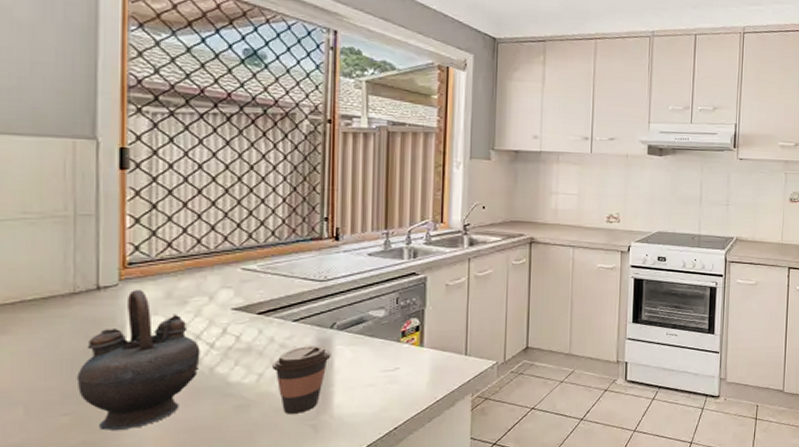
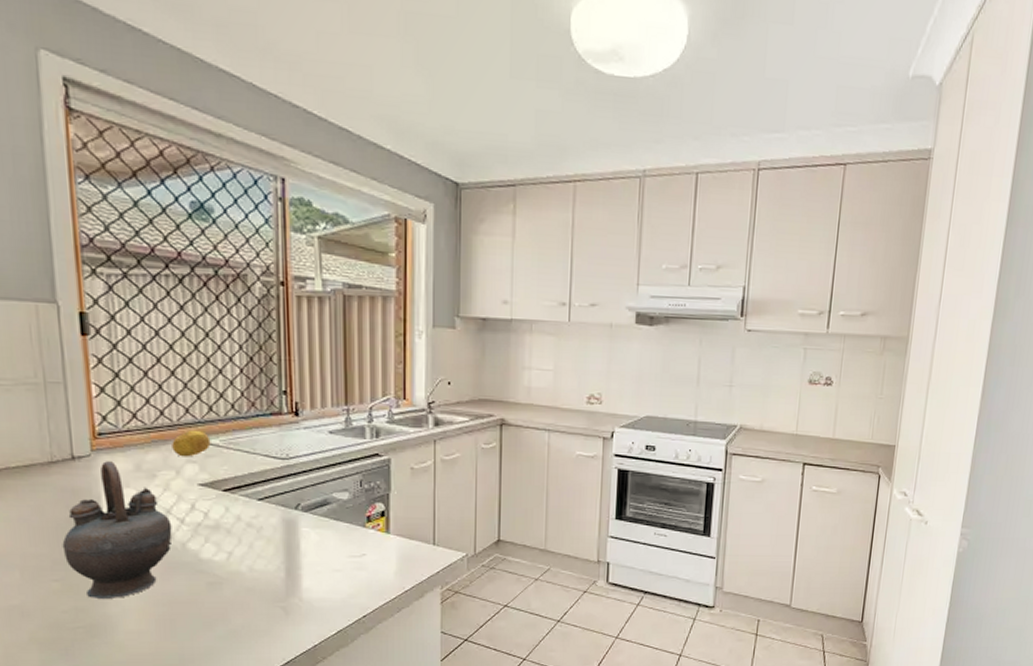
fruit: none [207,256,248,283] -> present [172,429,211,457]
coffee cup: present [272,345,331,414] -> none [241,525,297,594]

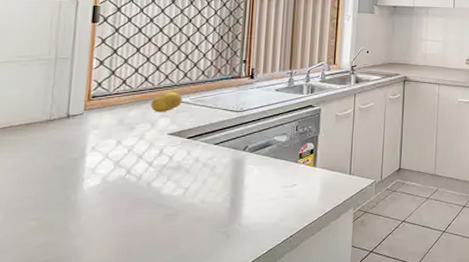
teapot: present [62,461,172,600] -> none [45,118,142,234]

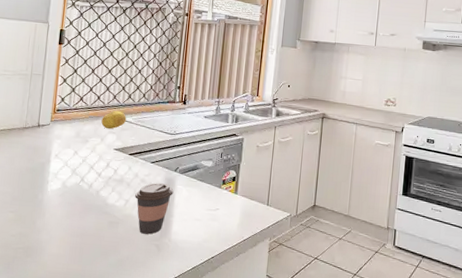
coffee cup: none [196,164,243,222] -> present [135,182,174,234]

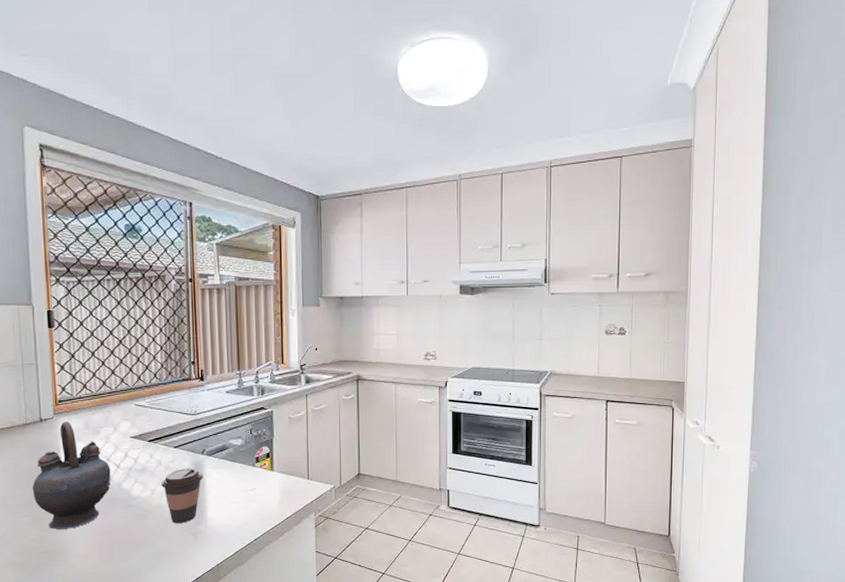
teapot: none [20,129,93,229] -> present [32,422,111,530]
fruit: present [101,110,127,129] -> none [111,395,139,416]

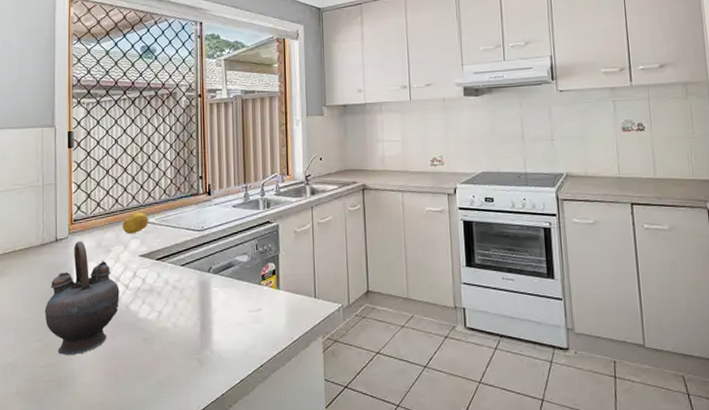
fruit: none [111,395,139,416] -> present [122,212,149,234]
coffee cup: present [161,467,203,523] -> none [168,286,209,348]

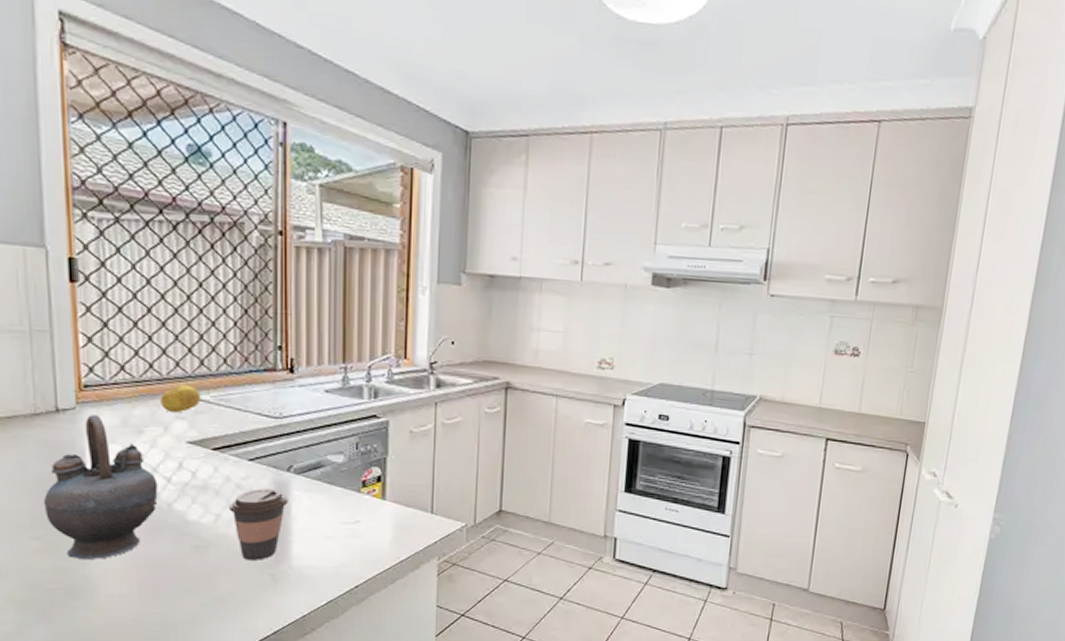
coffee cup: none [168,286,209,348] -> present [229,488,289,560]

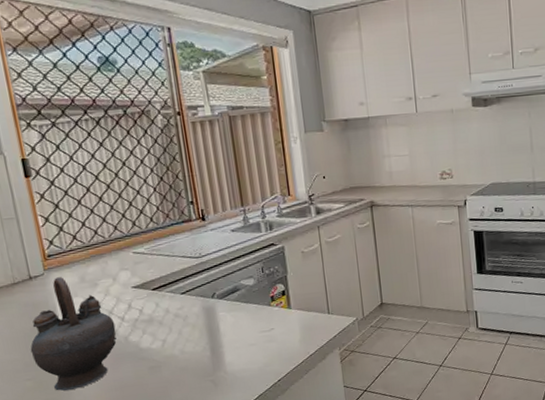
fruit: present [160,384,201,413] -> none [106,242,138,266]
coffee cup: present [229,488,289,560] -> none [171,313,217,372]

